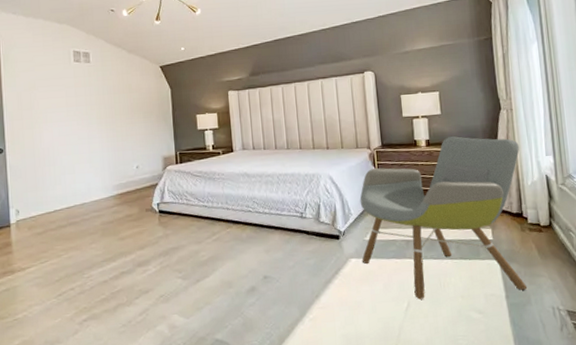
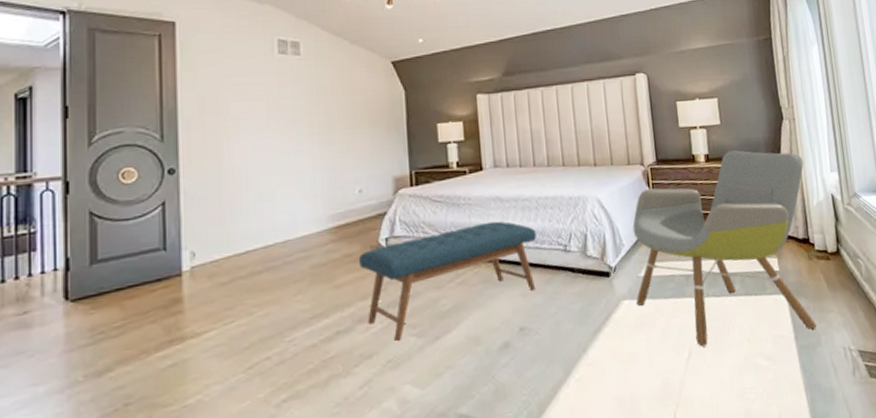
bench: none [137,192,277,281] -> present [358,221,536,341]

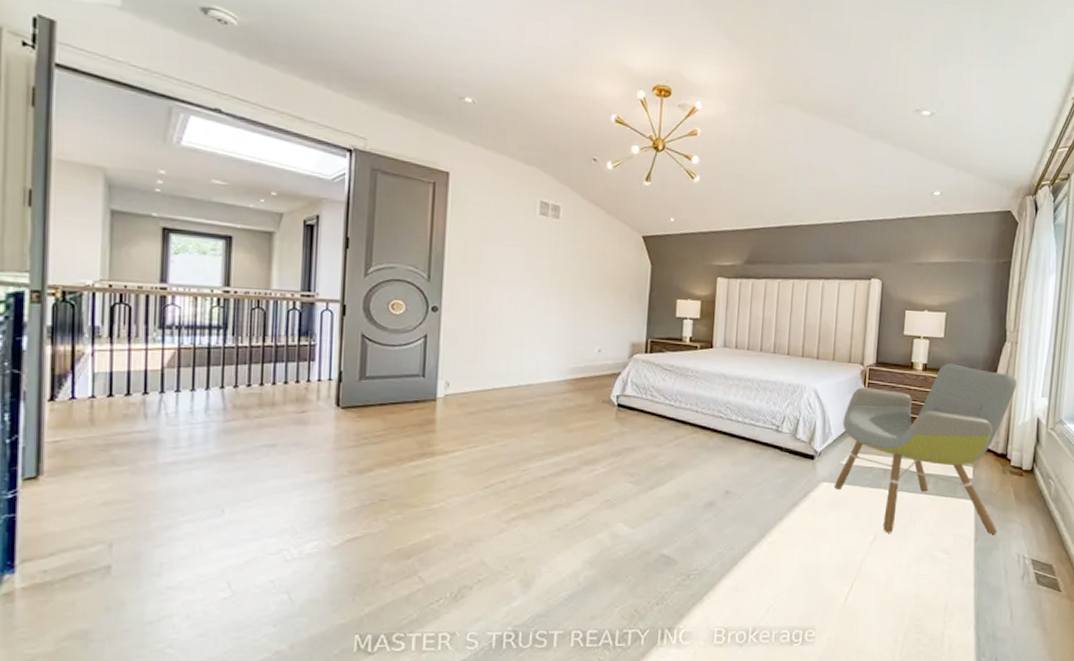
bench: present [358,221,536,341] -> none [590,395,753,485]

